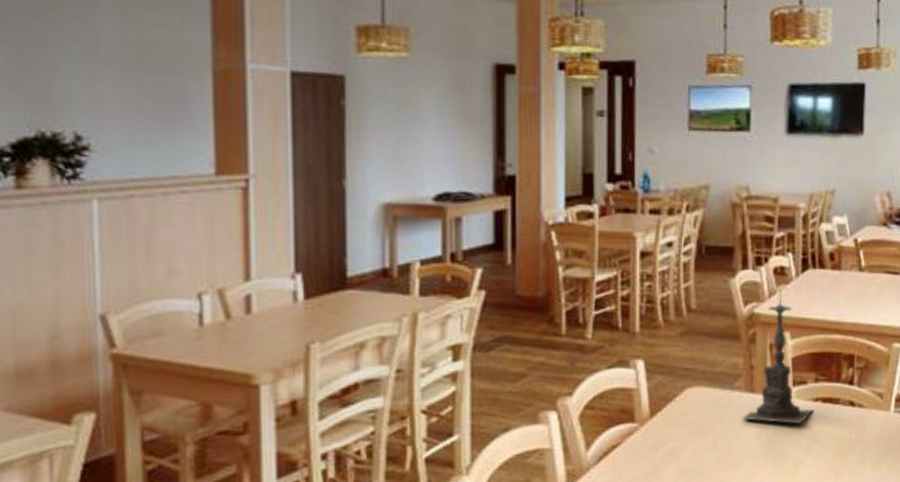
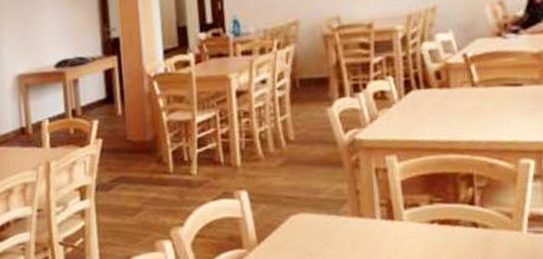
candle holder: present [742,288,814,424] -> none [351,113,430,247]

